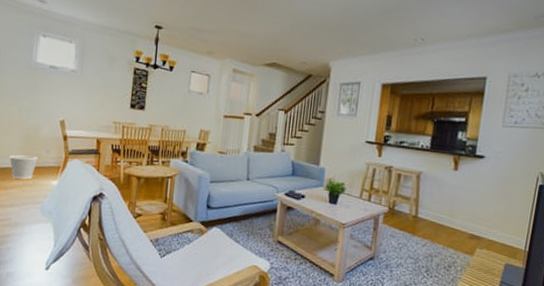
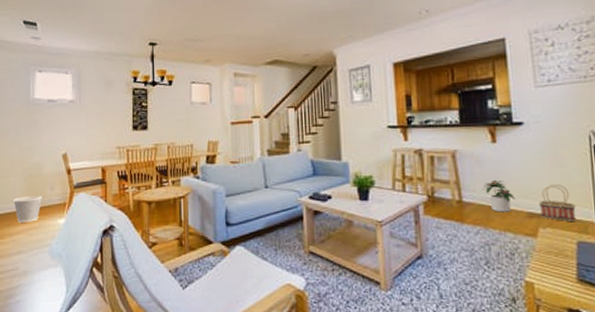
potted plant: none [437,202,463,232] -> present [482,179,515,213]
basket: none [480,213,511,247] -> present [538,185,577,221]

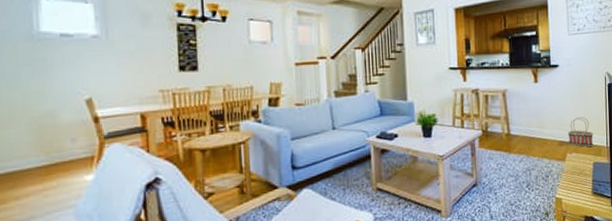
wastebasket: present [13,196,43,222] -> none [17,150,61,183]
potted plant: present [482,179,515,213] -> none [526,114,550,142]

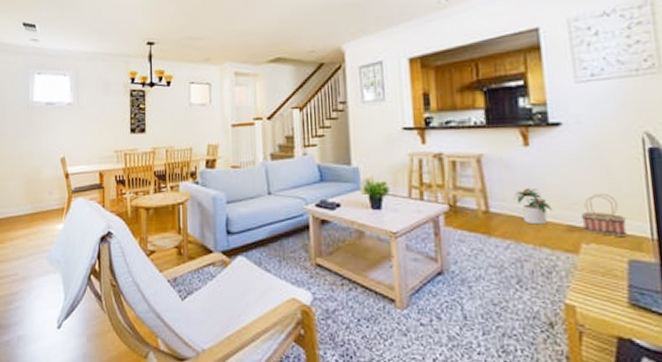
potted plant: none [526,114,550,142] -> present [513,187,552,225]

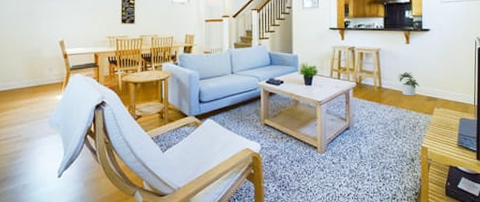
basket: present [580,194,628,236] -> none [435,76,461,103]

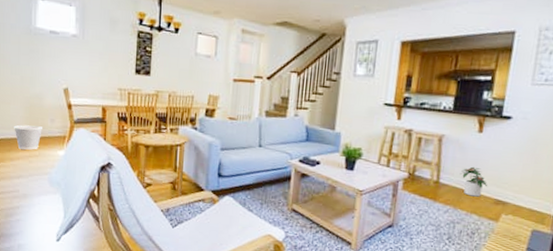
wastebasket: none [16,76,43,98] -> present [14,125,43,150]

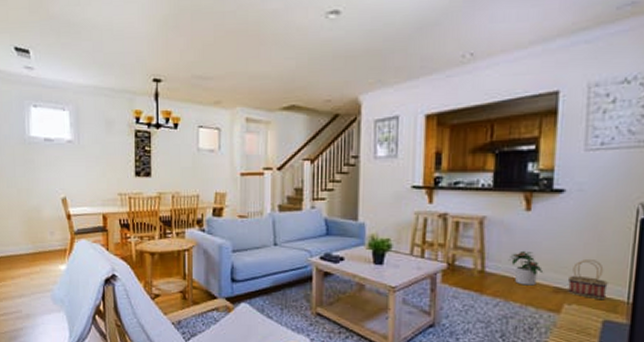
wastebasket: present [14,125,43,150] -> none [13,240,43,266]
basket: none [506,177,540,212] -> present [567,260,608,299]

